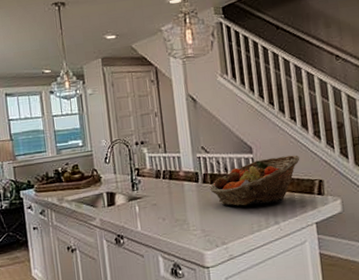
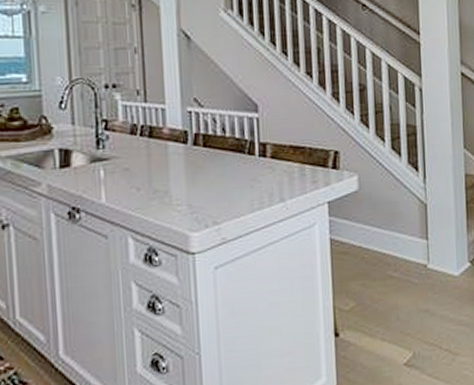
fruit basket: present [210,155,300,206] -> none [201,118,314,178]

